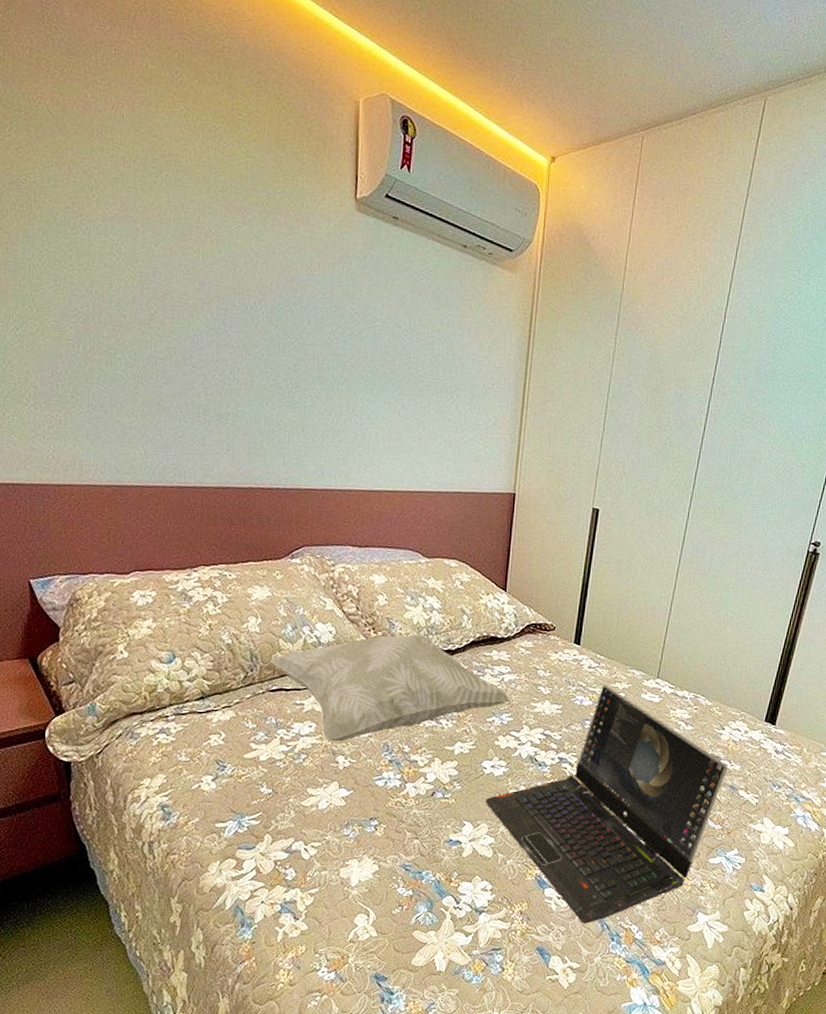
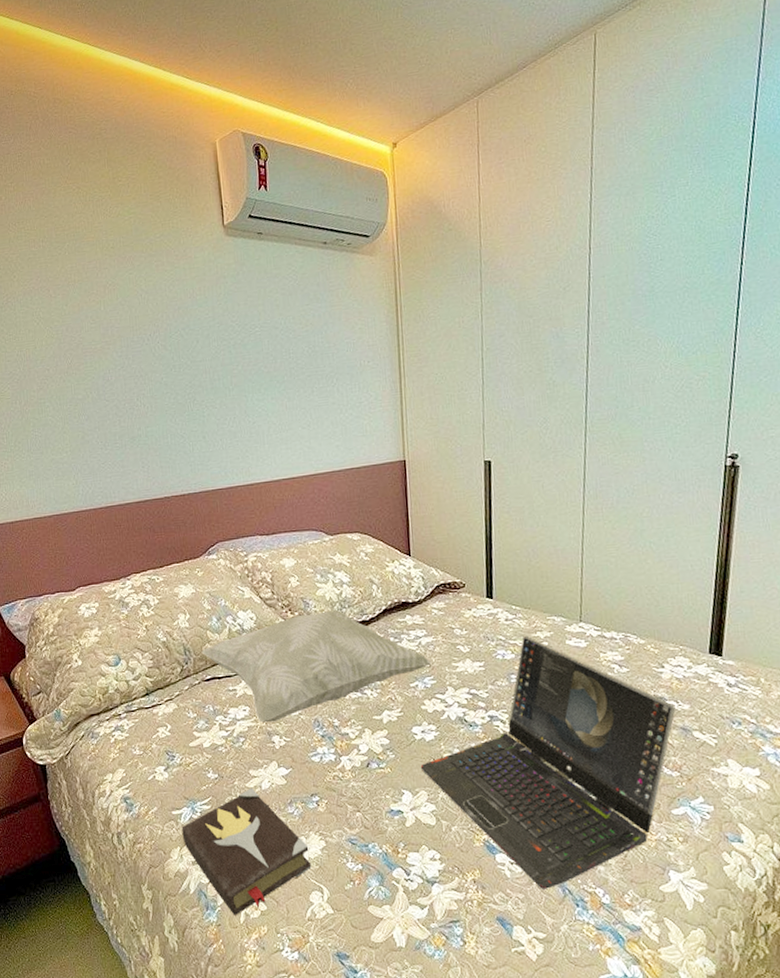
hardback book: none [224,807,361,933] -> present [181,788,312,915]

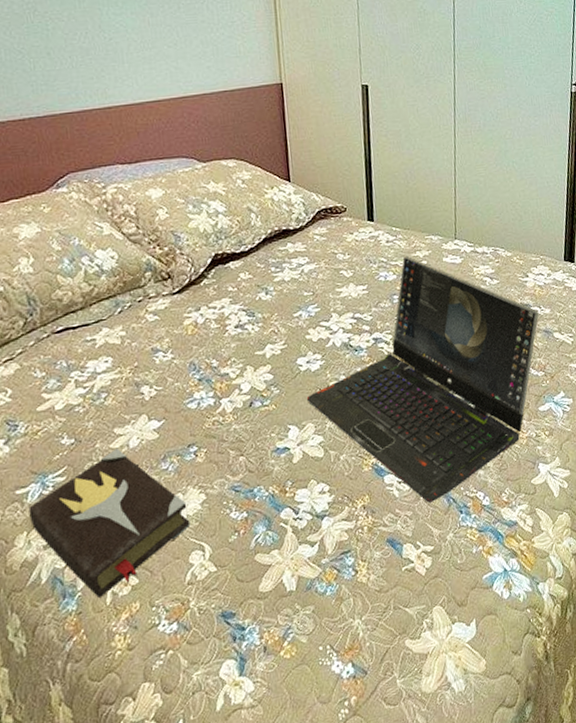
decorative pillow: present [201,610,432,723] -> none [50,242,315,374]

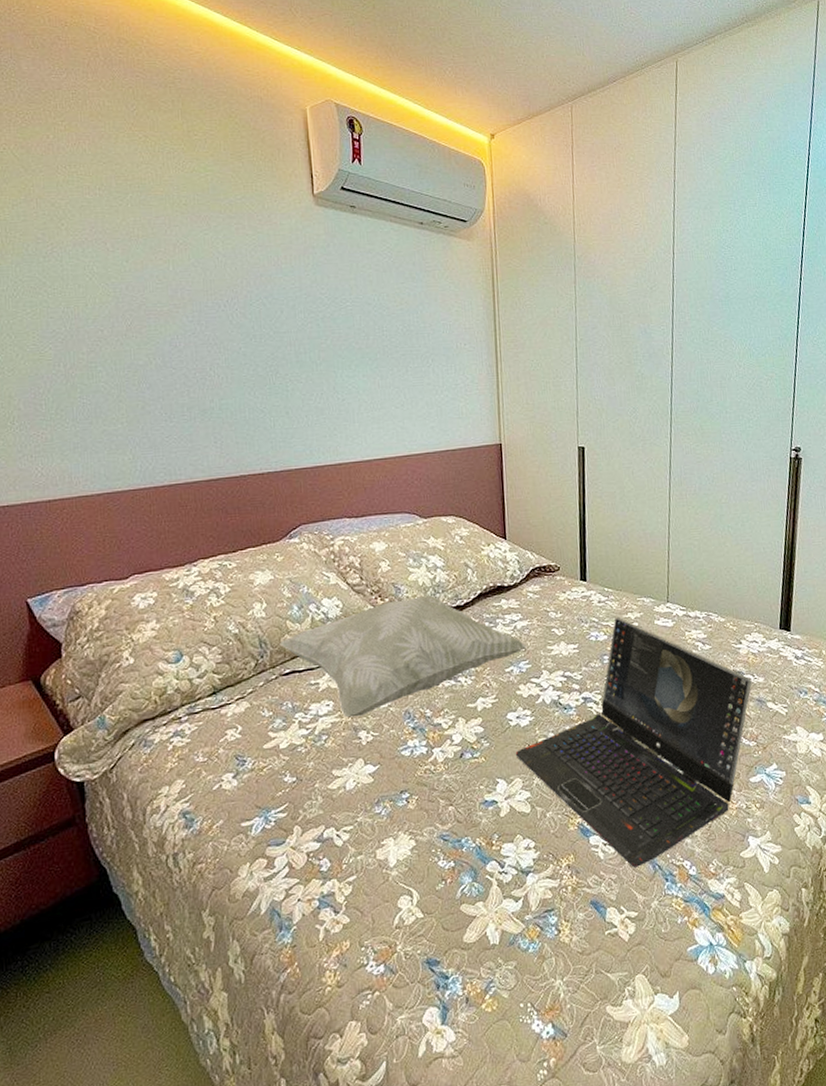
hardback book: present [28,449,191,598] -> none [252,790,400,933]
decorative pillow: none [50,242,315,374] -> present [279,595,527,718]

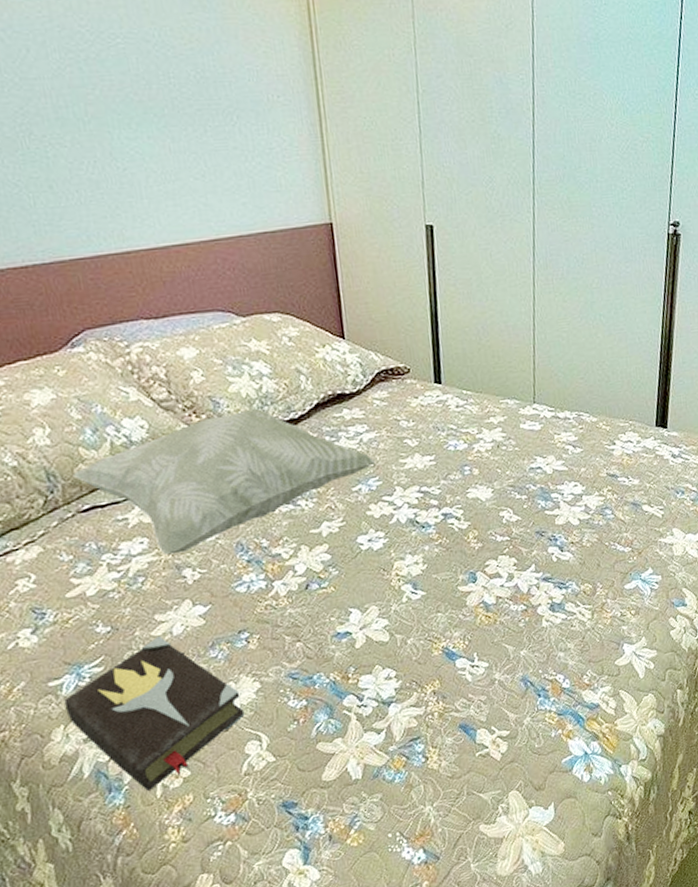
hardback book: none [252,790,400,933] -> present [64,636,245,791]
laptop computer: present [515,616,752,868] -> none [368,422,627,687]

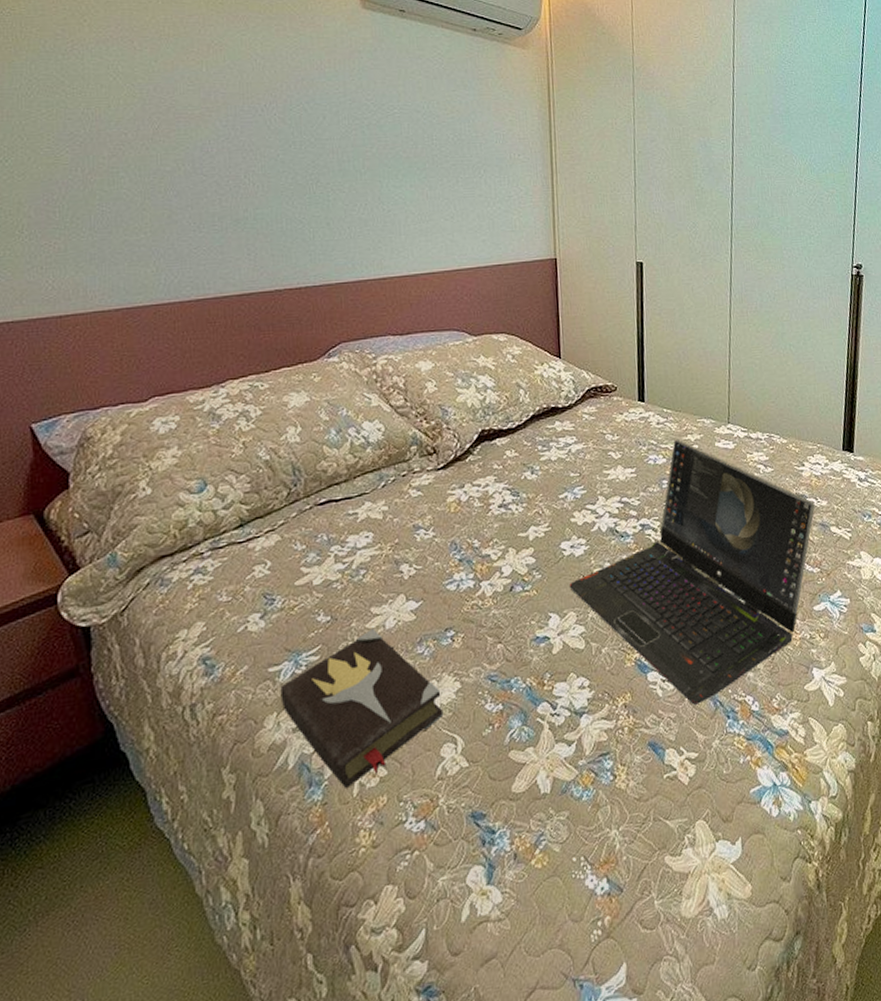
decorative pillow: present [72,409,376,556] -> none [315,418,582,550]
laptop computer: none [368,422,627,687] -> present [569,438,815,705]

